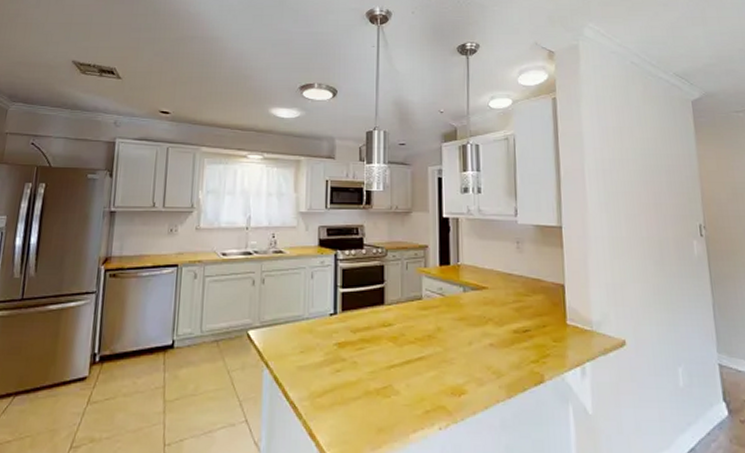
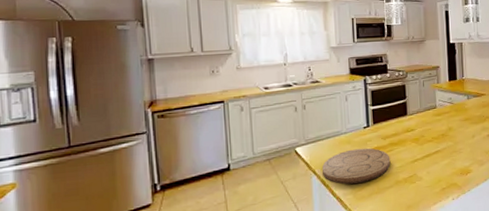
cutting board: none [276,341,360,387] -> present [322,148,391,185]

